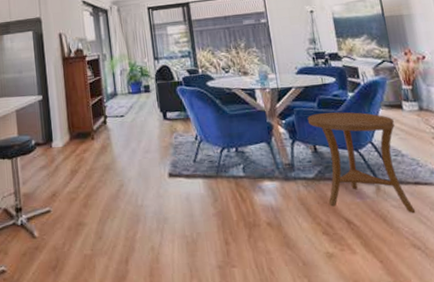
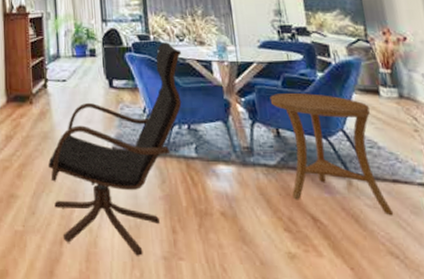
lounge chair: none [111,75,230,267] -> present [48,42,182,256]

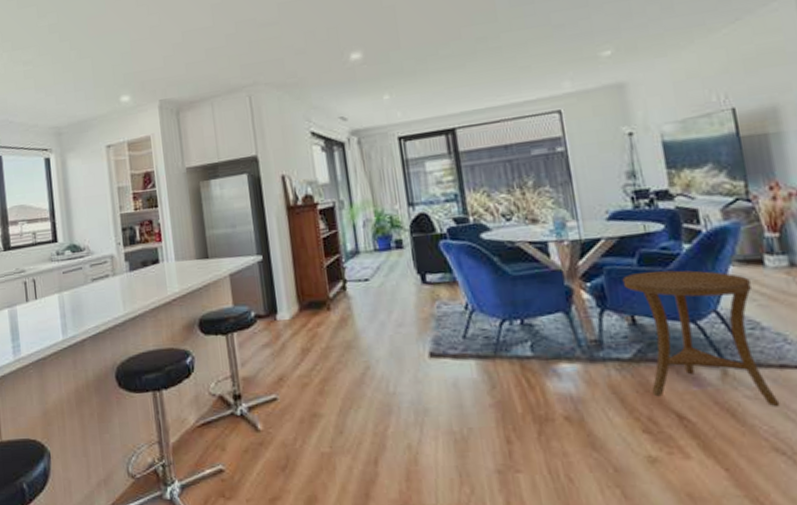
lounge chair: present [48,42,182,256] -> none [354,224,512,471]

